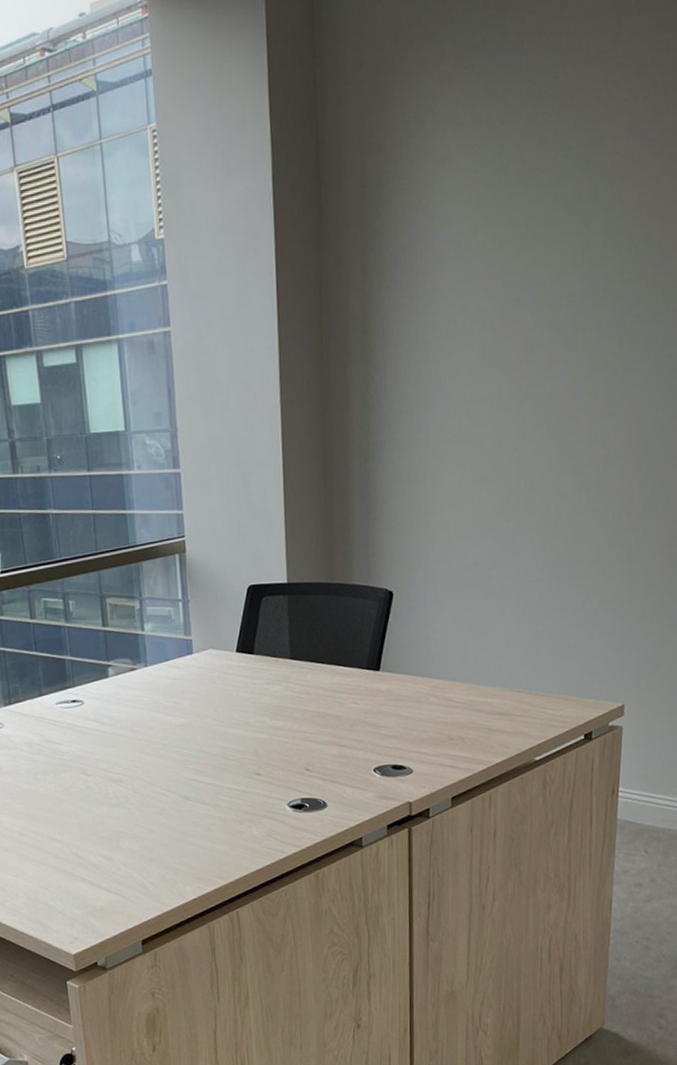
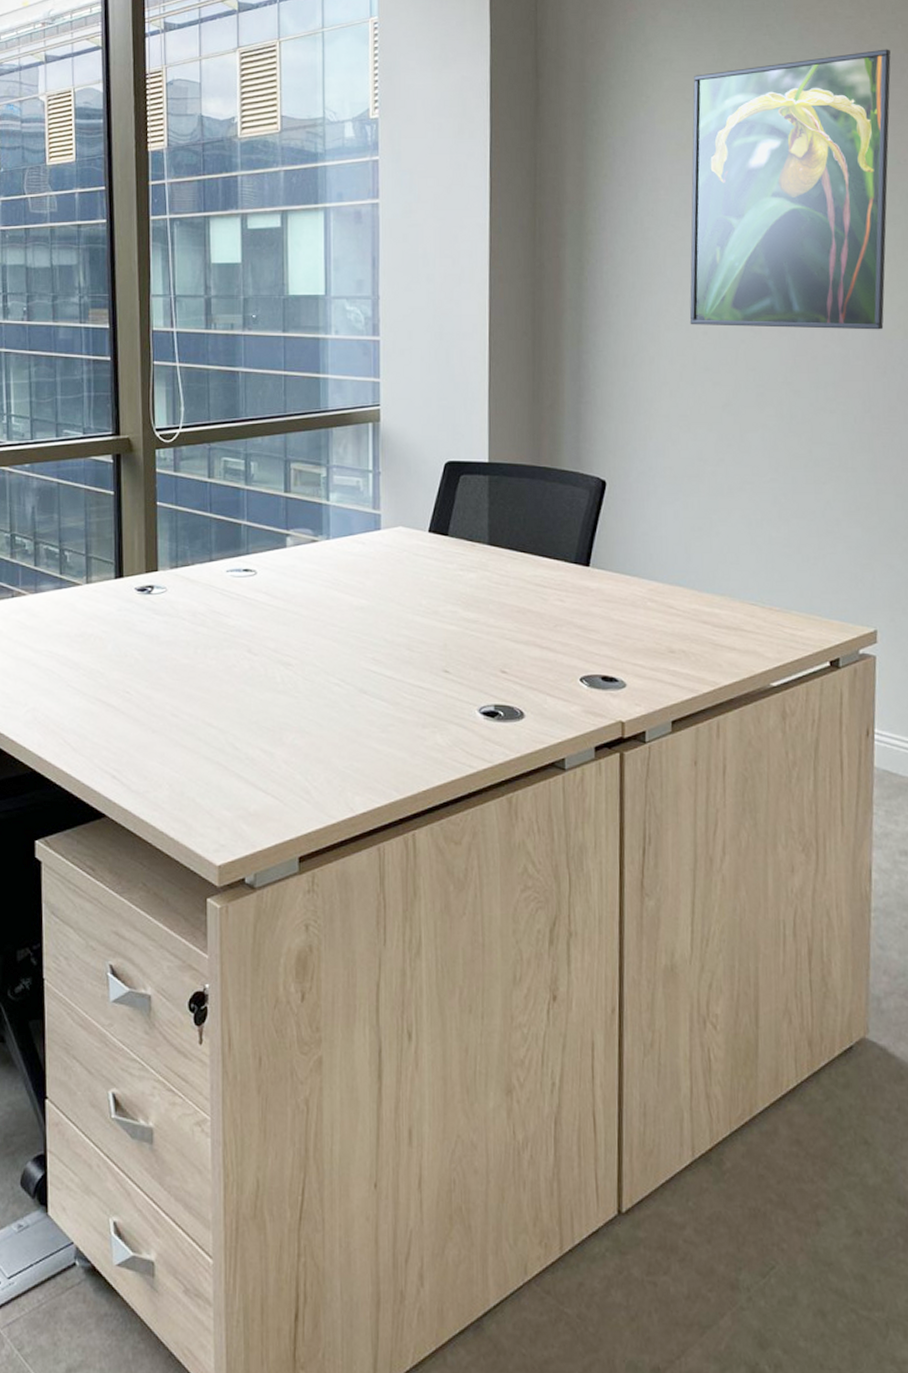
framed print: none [467,134,661,437] -> present [689,49,891,330]

